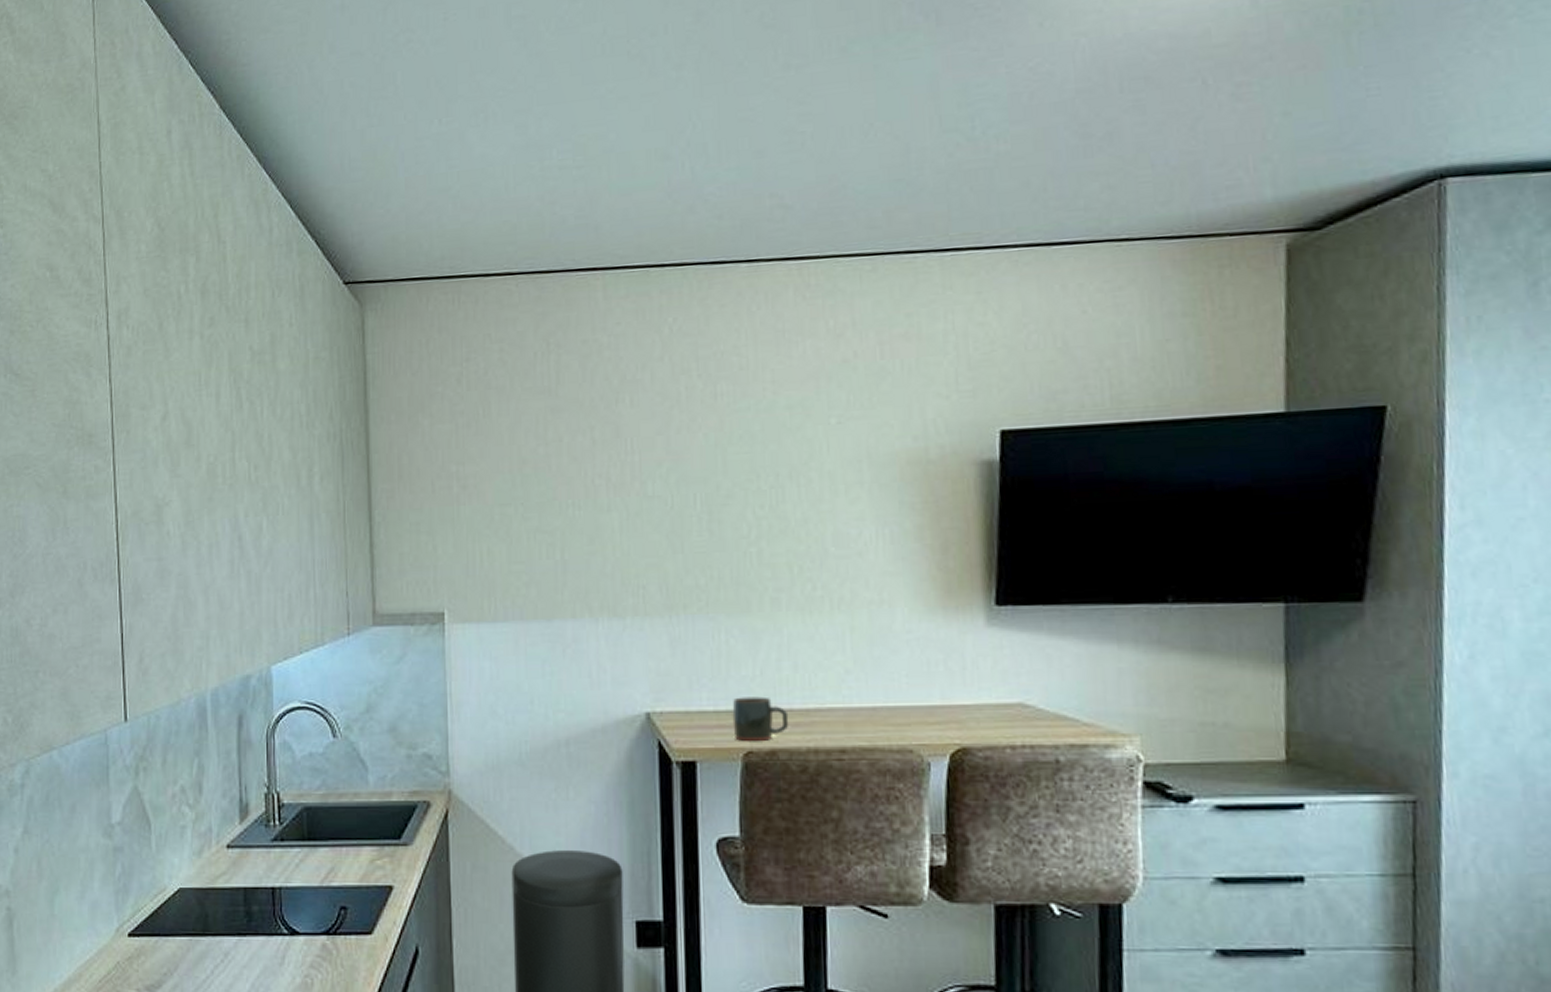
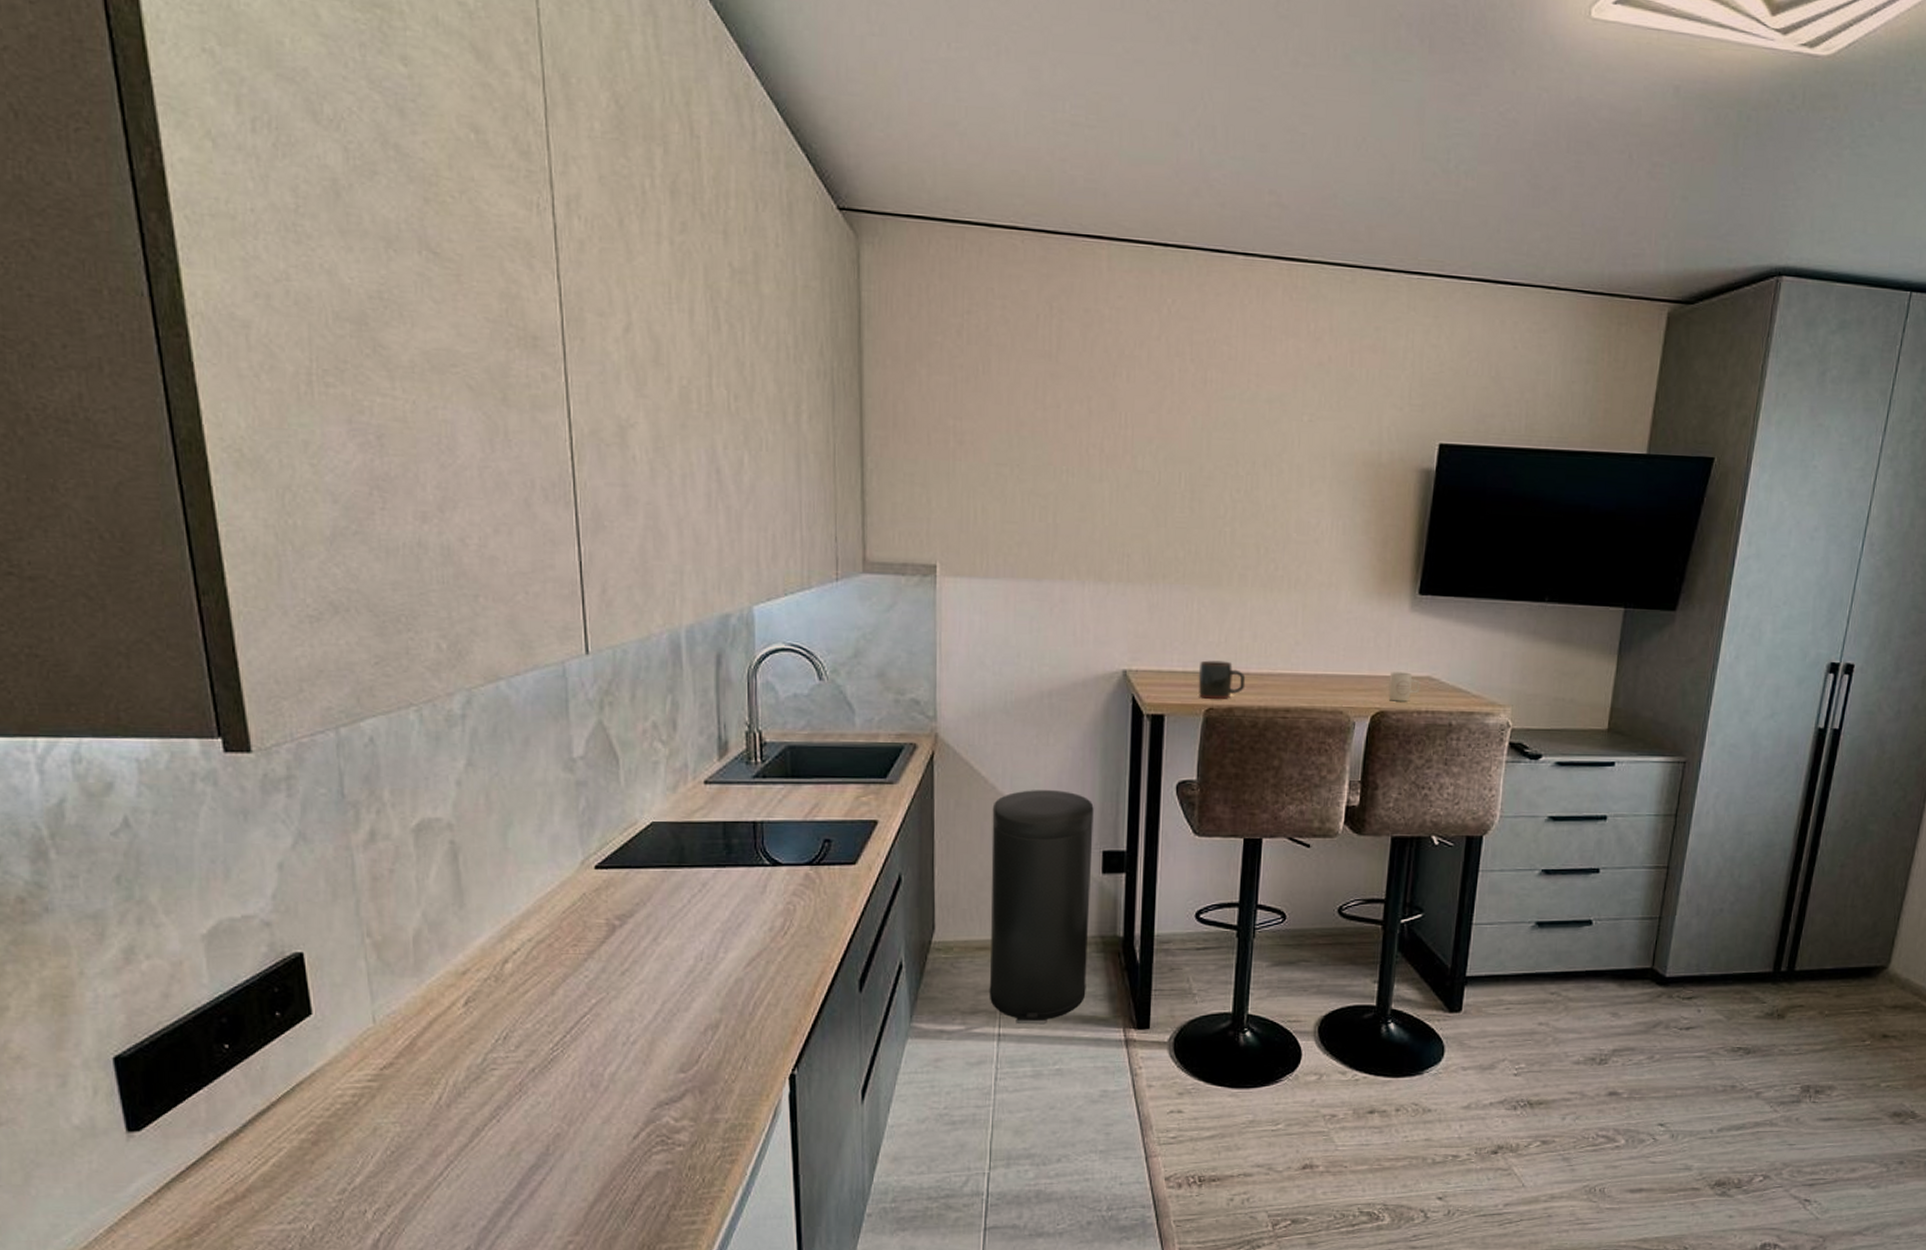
mug: none [968,699,1011,735] -> present [1388,672,1421,702]

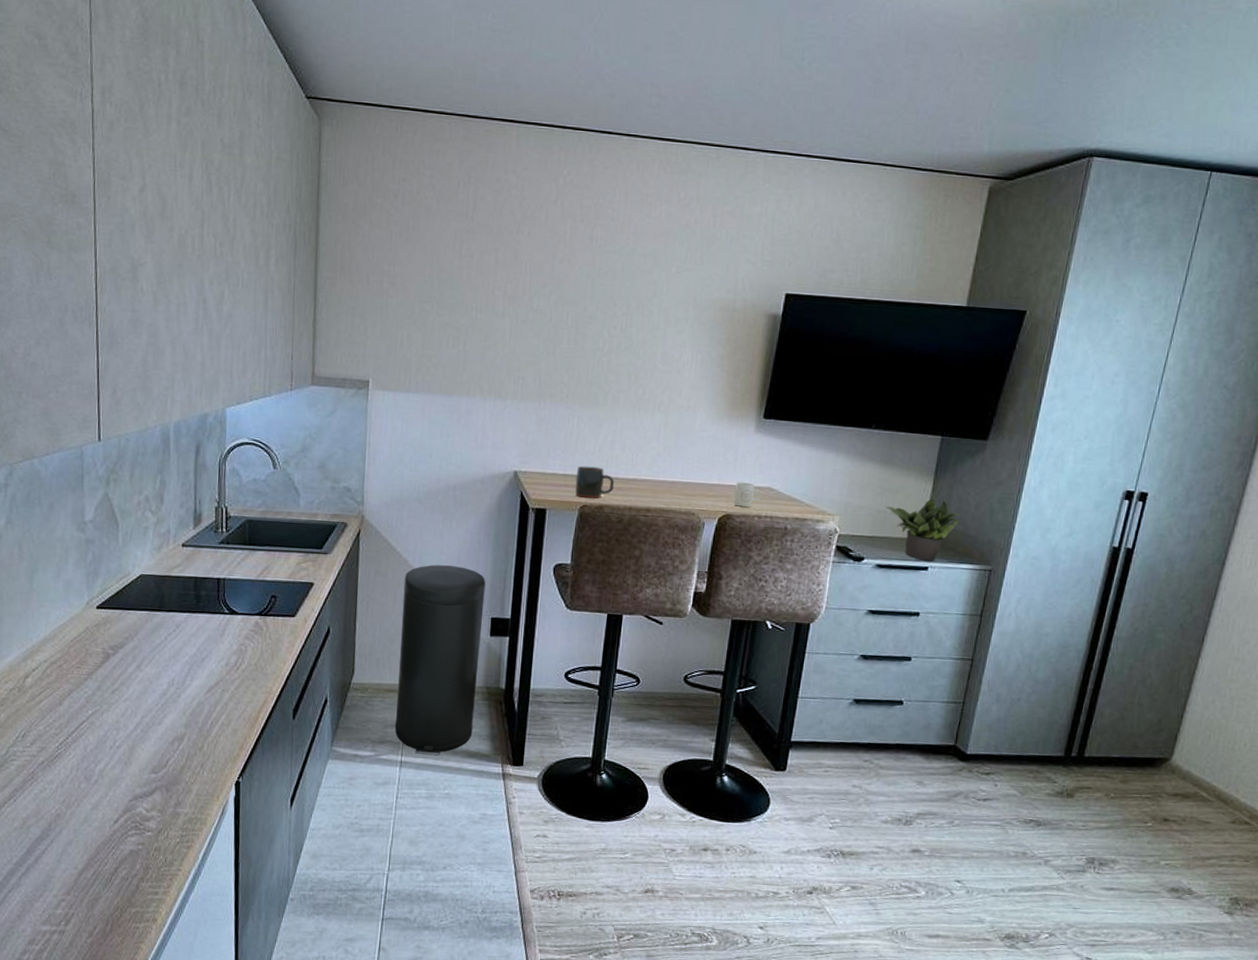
potted plant: none [1564,680,1651,755] -> present [885,497,962,561]

